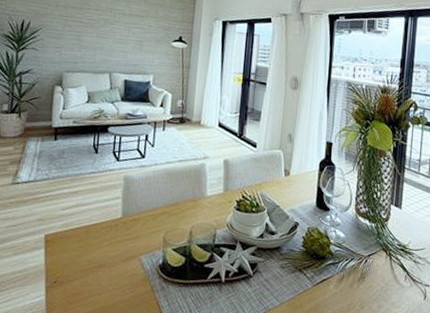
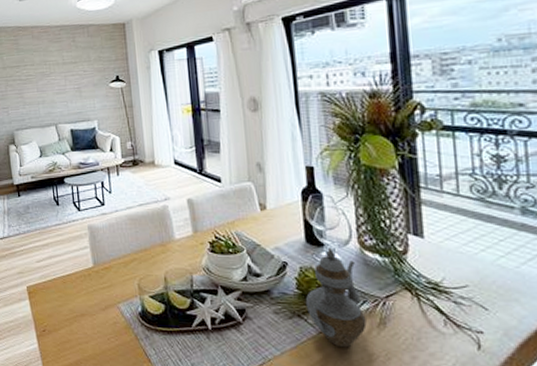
teapot: none [307,212,351,299] -> present [305,247,367,348]

